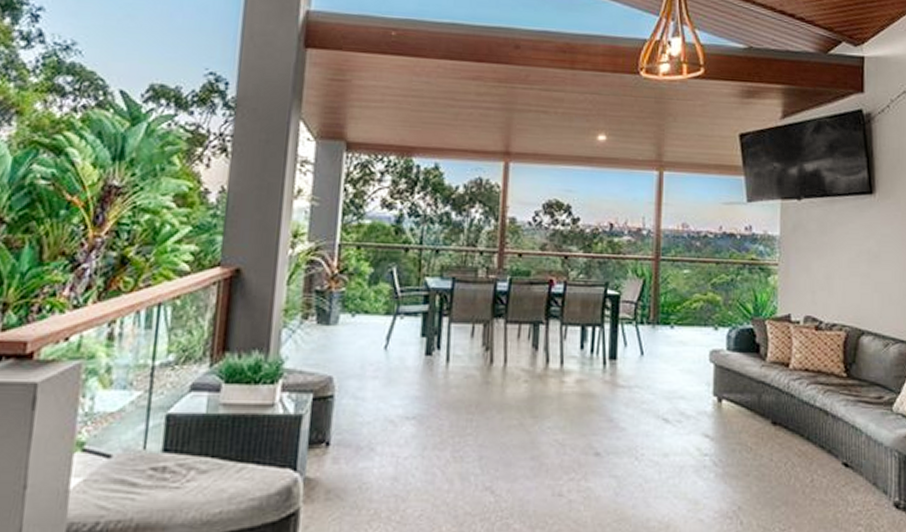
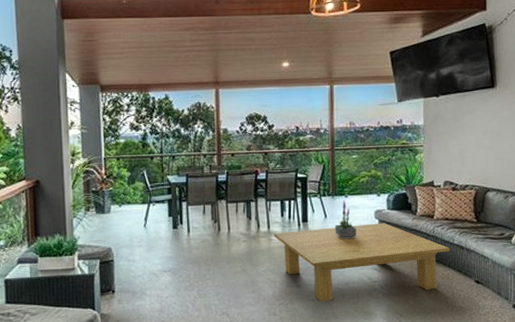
coffee table: none [567,368,809,481] -> present [273,223,450,302]
potted plant: none [653,331,684,389] -> present [334,199,357,239]

